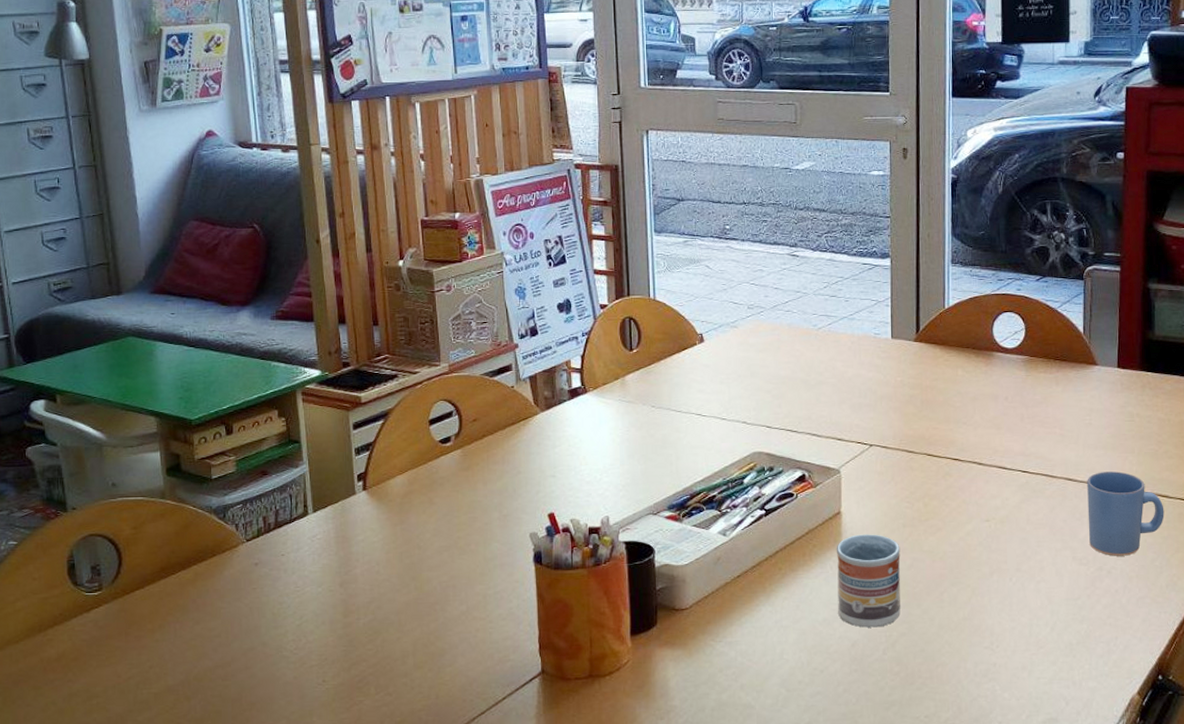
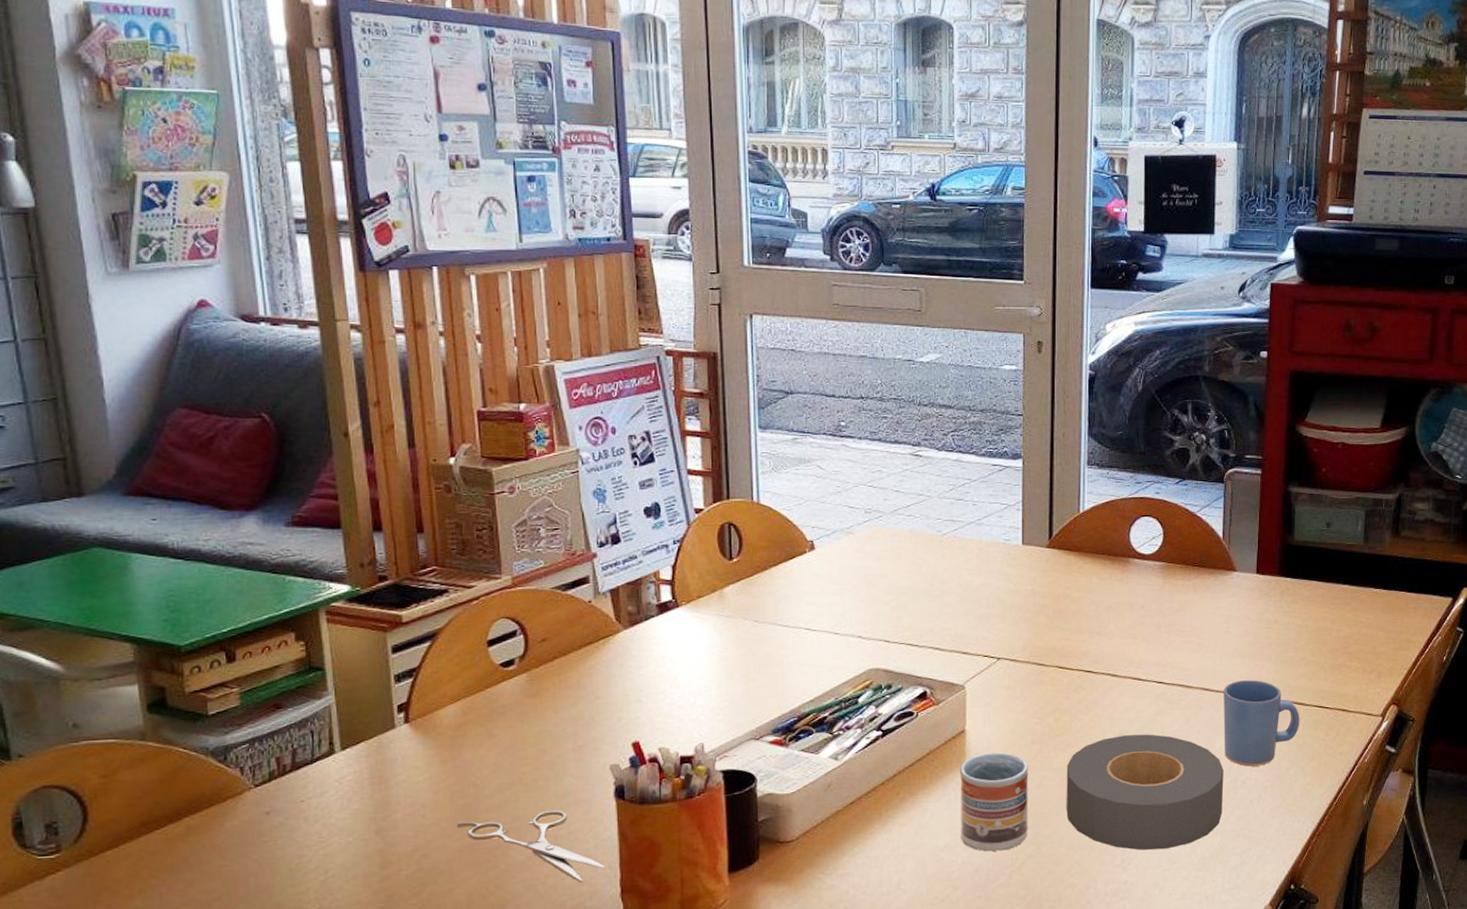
scissors: none [404,571,526,638] -> present [456,809,605,884]
adhesive tape: none [936,521,1089,633] -> present [1066,734,1224,850]

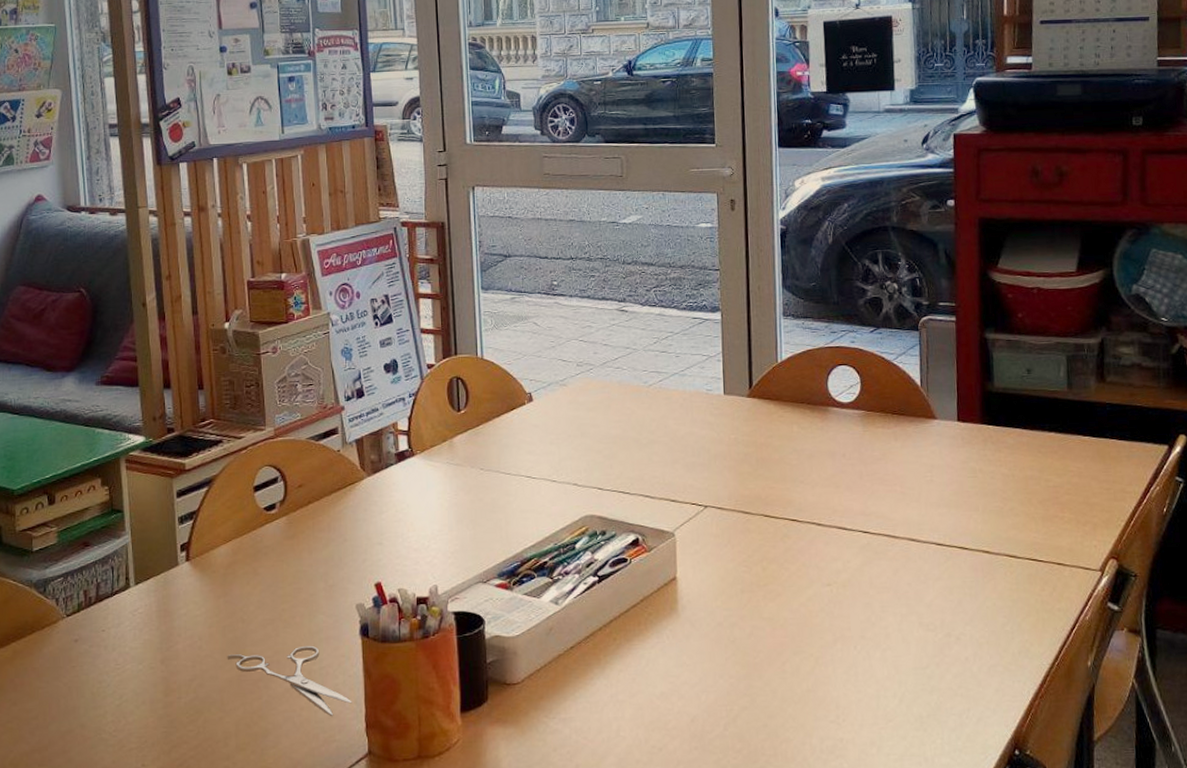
cup: present [959,752,1029,852] -> none [672,600,741,702]
adhesive tape: present [1066,734,1224,850] -> none [776,585,938,706]
mug: present [1223,680,1300,767] -> none [931,531,1013,621]

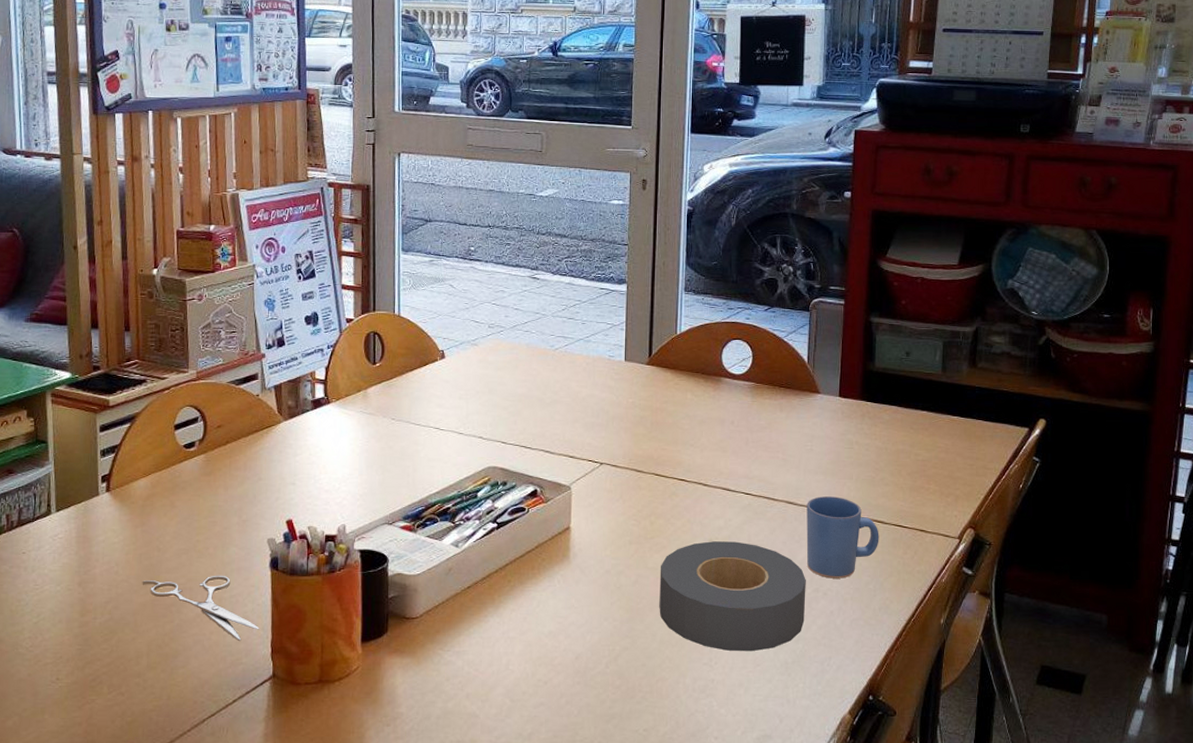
adhesive tape: none [776,585,938,706] -> present [659,541,806,651]
mug: none [931,531,1013,621] -> present [806,496,879,579]

